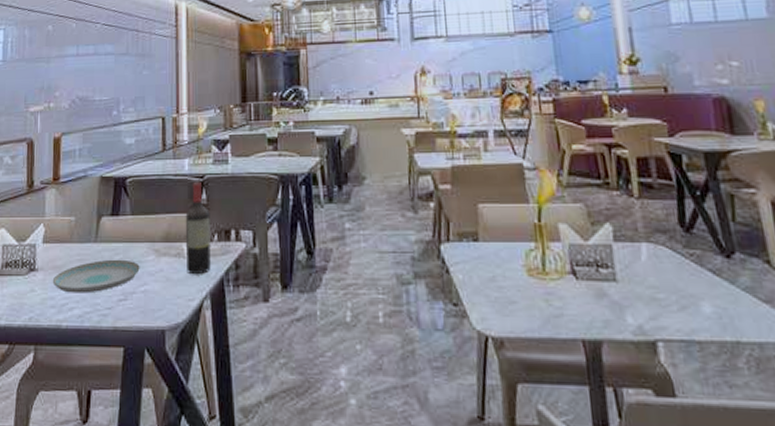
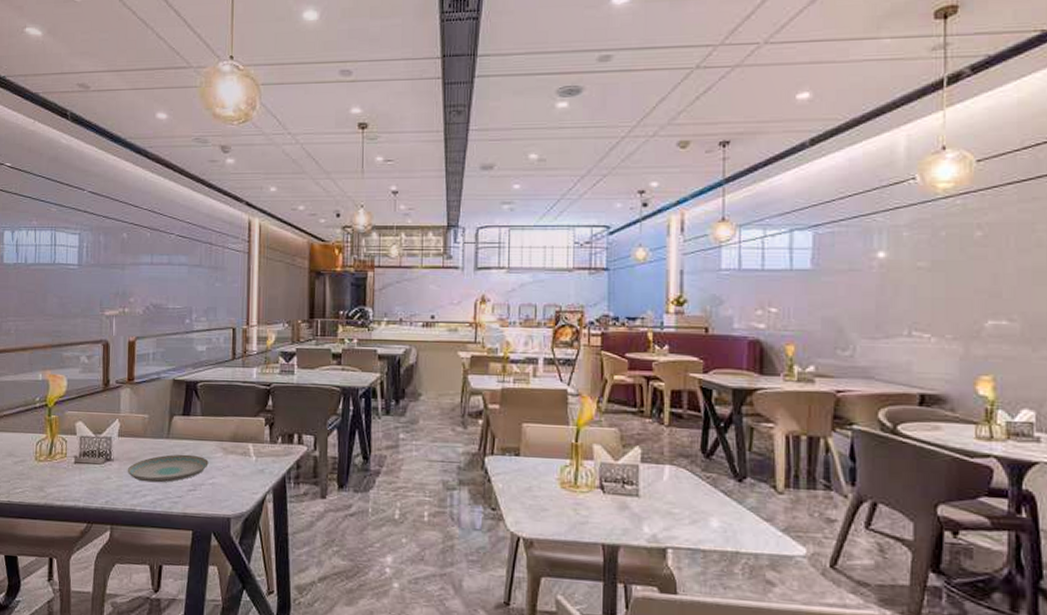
wine bottle: present [185,181,211,275] -> none [251,389,275,472]

